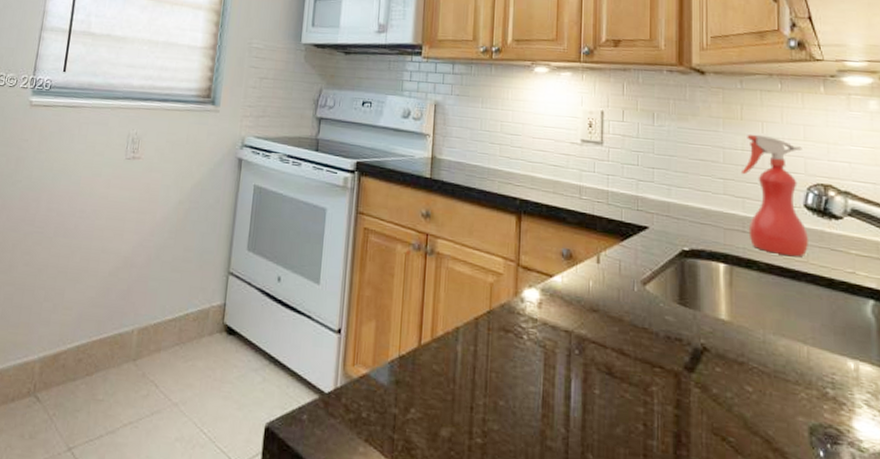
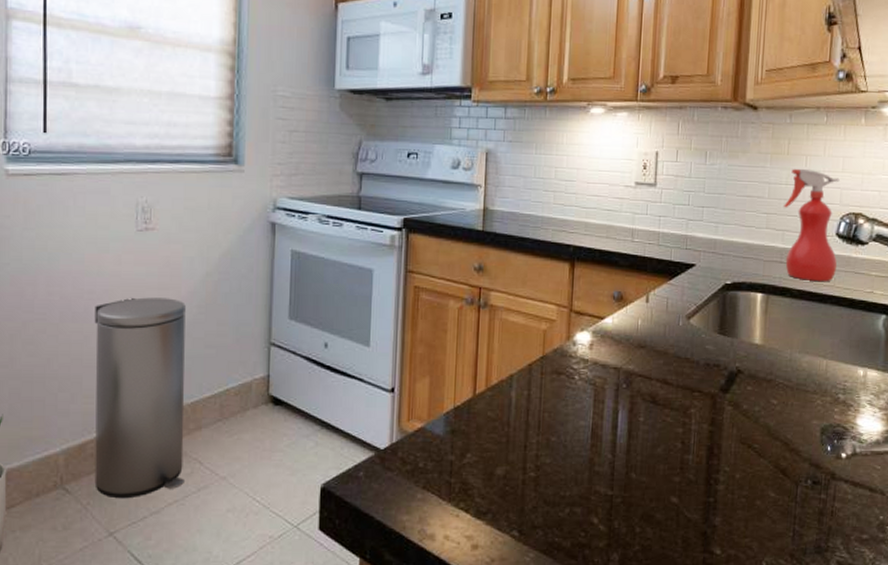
pedal bin: none [62,218,159,414] -> present [94,297,186,499]

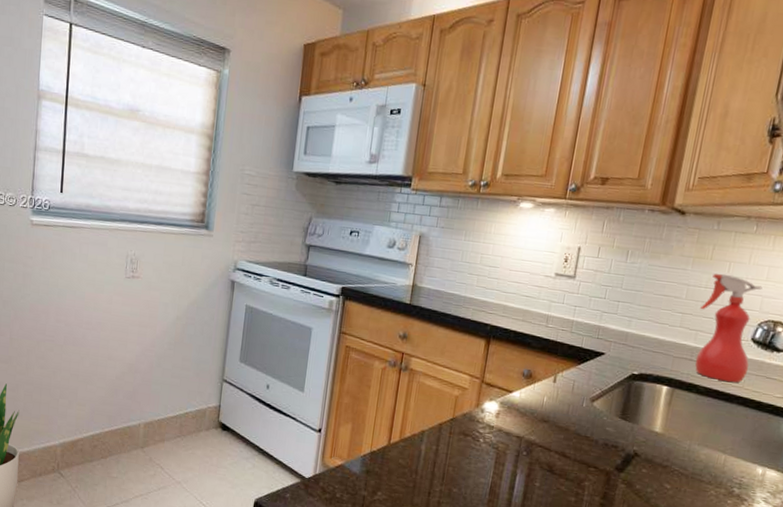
pedal bin: present [94,297,186,499] -> none [82,330,159,488]

